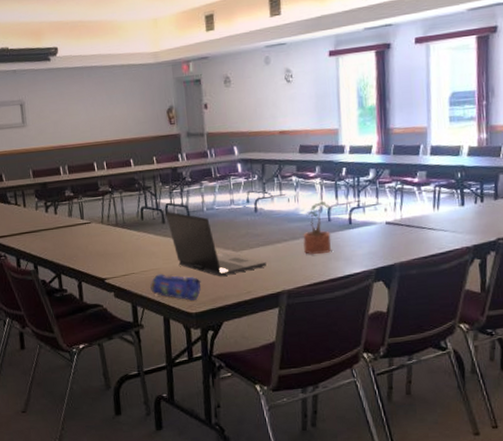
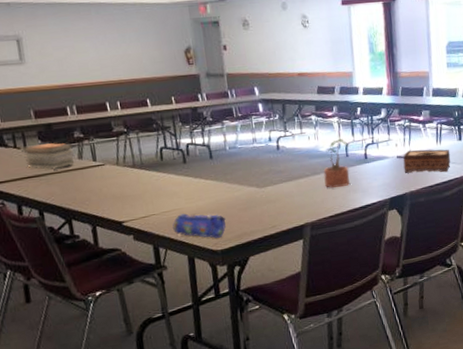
book stack: none [21,201,66,226] -> present [21,143,75,169]
laptop: present [166,211,266,277] -> none [187,151,290,214]
tissue box: none [392,215,450,242] -> present [403,149,451,173]

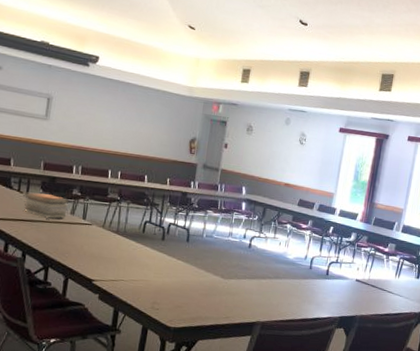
pencil case: present [172,213,226,238] -> none [136,285,186,316]
potted plant: present [323,139,350,188] -> none [284,251,315,296]
tissue box: present [403,149,451,173] -> none [359,276,406,305]

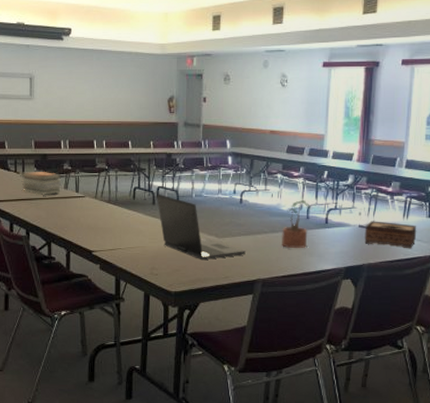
laptop: none [166,230,249,299] -> present [157,193,246,261]
potted plant: none [284,251,315,296] -> present [282,200,312,249]
tissue box: none [359,276,406,305] -> present [364,221,417,249]

